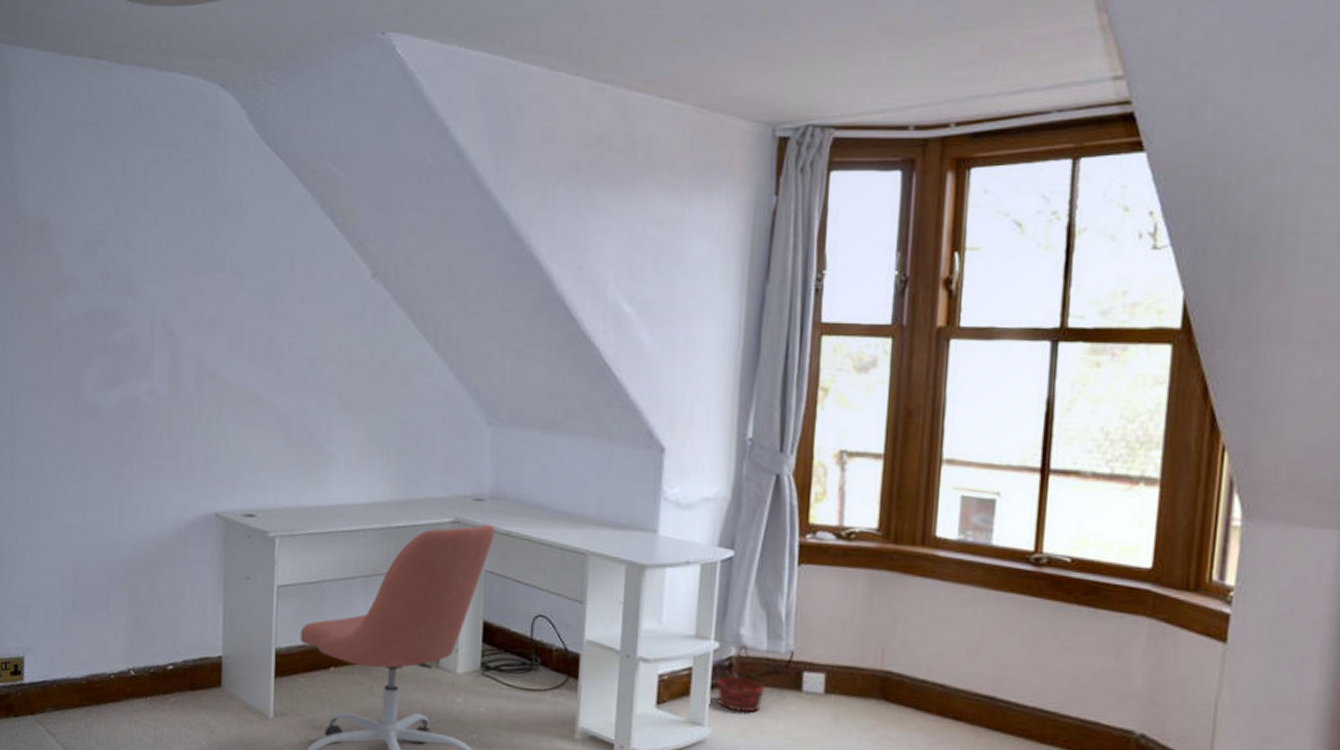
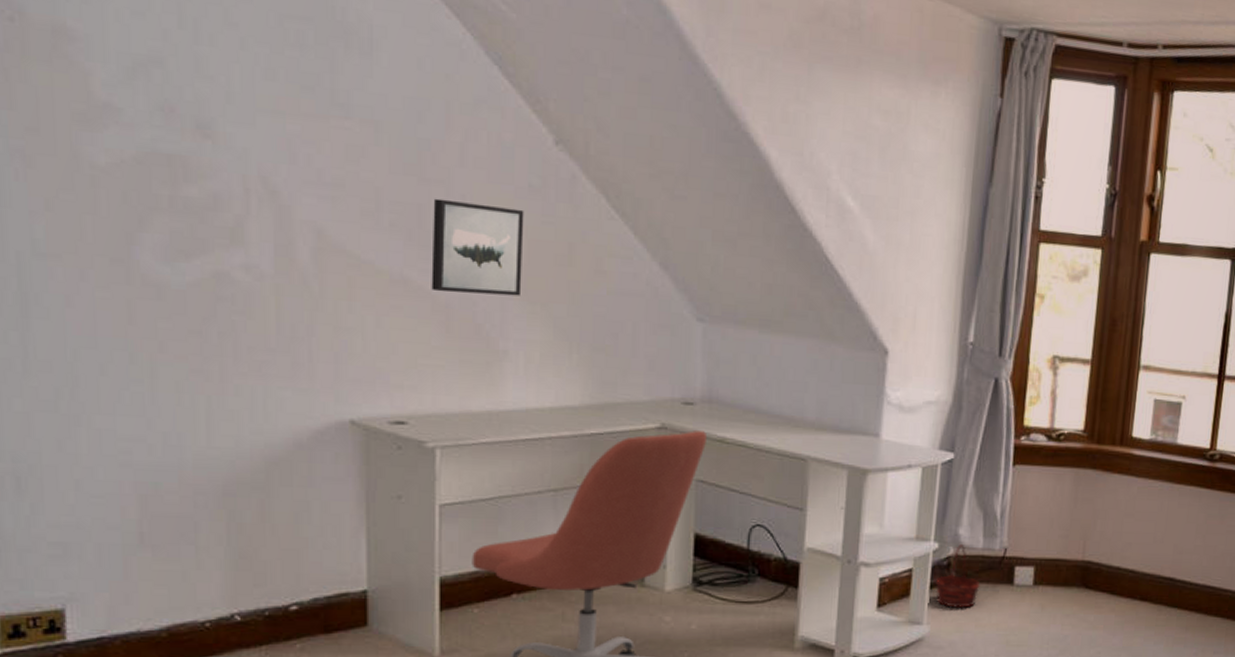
wall art: none [276,329,348,408] -> present [431,198,524,296]

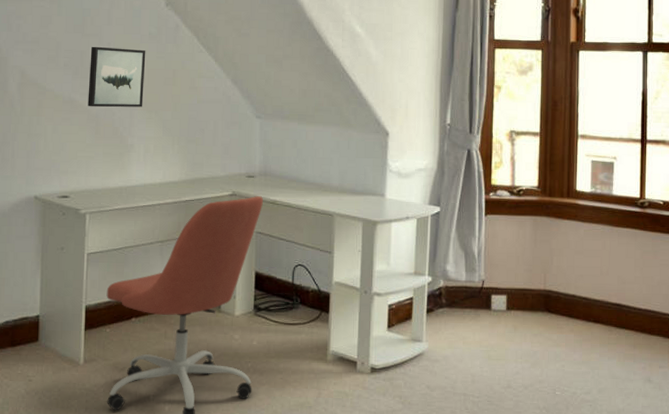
basket: present [935,544,980,608] -> none [430,278,465,329]

